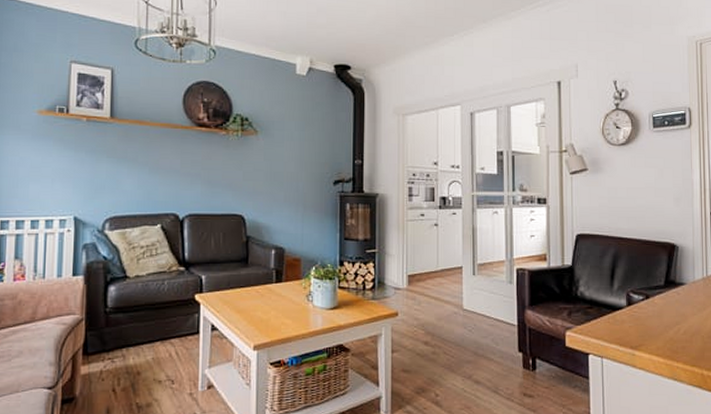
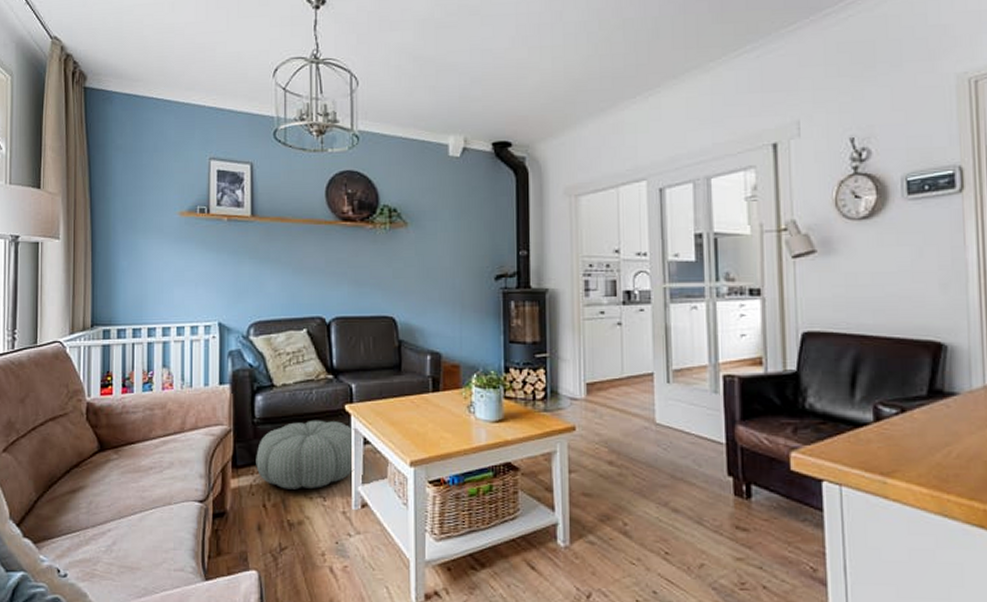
pouf: none [107,308,203,374] -> present [256,420,354,490]

